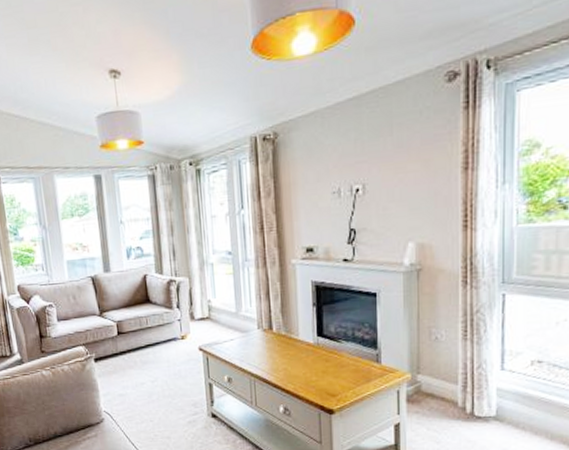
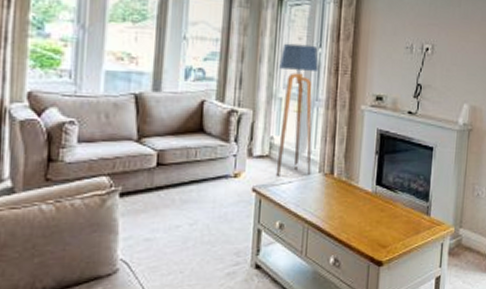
floor lamp: none [206,208,250,336] -> present [275,43,319,177]

